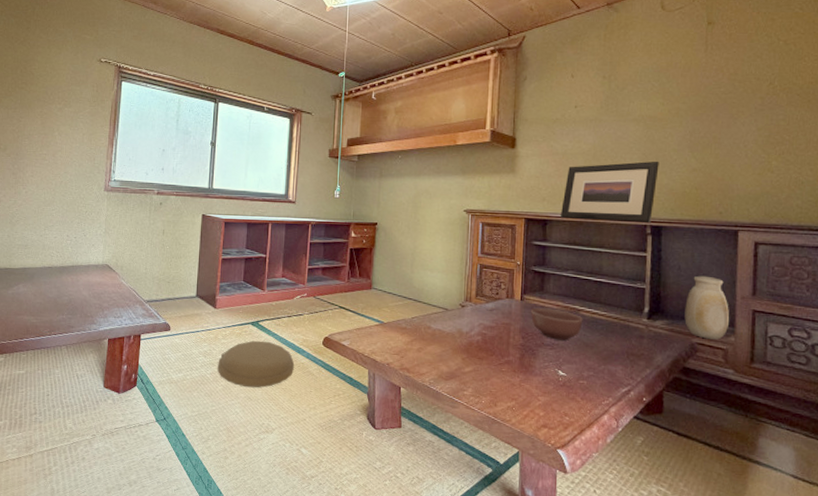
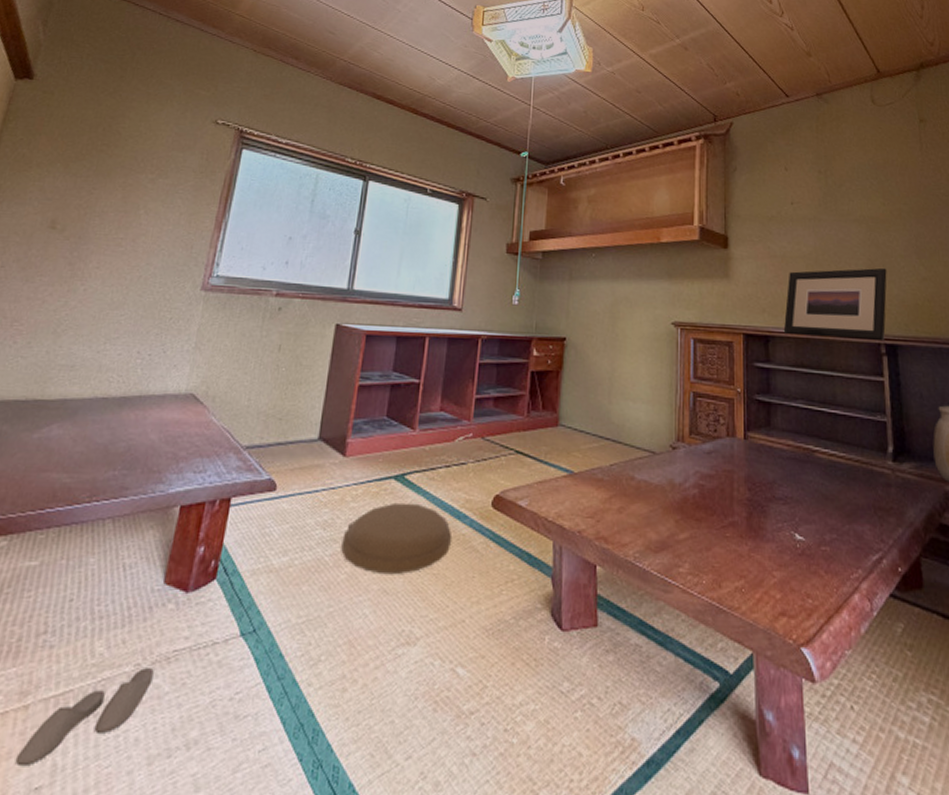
slippers: none [29,437,104,489] -> present [15,668,154,767]
bowl: present [530,307,583,341] -> none [756,448,819,492]

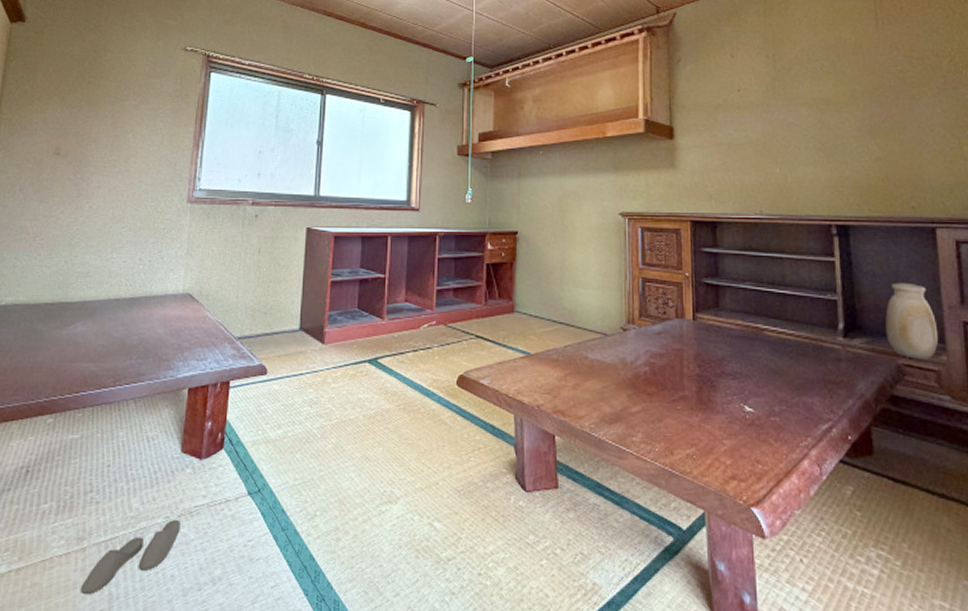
seat cushion: present [341,502,453,575] -> none [327,383,423,445]
picture frame: present [783,267,887,342] -> none [731,149,839,223]

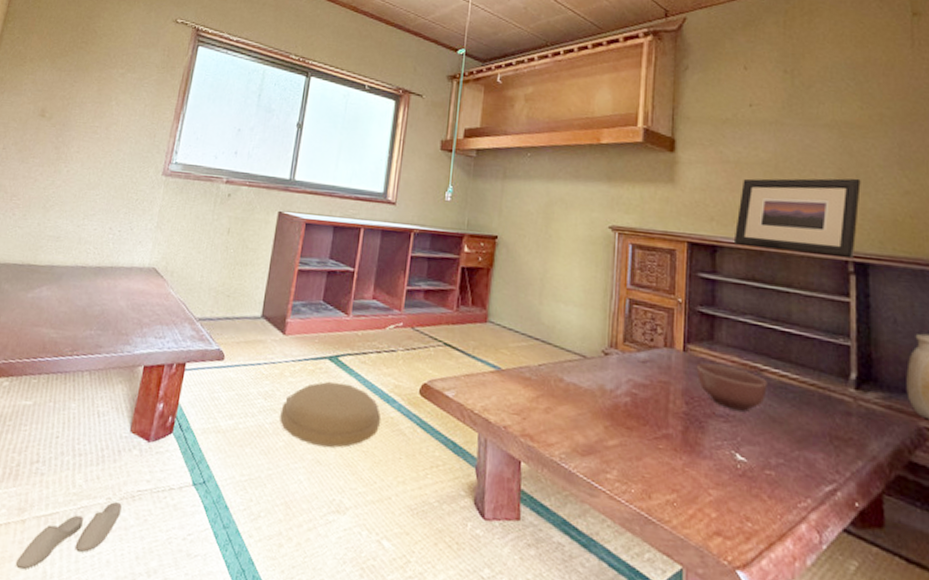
seat cushion: none [327,383,423,445] -> present [280,381,382,448]
bowl: none [705,328,768,368] -> present [696,362,768,412]
picture frame: none [731,149,839,223] -> present [733,178,861,259]

